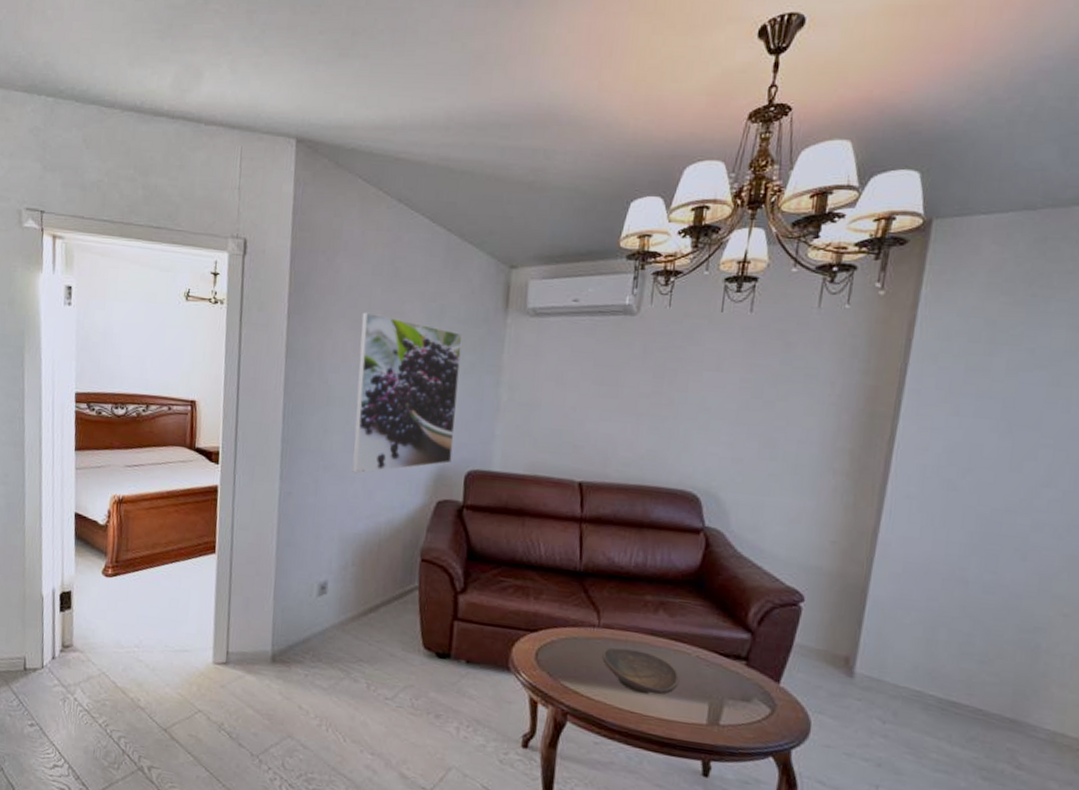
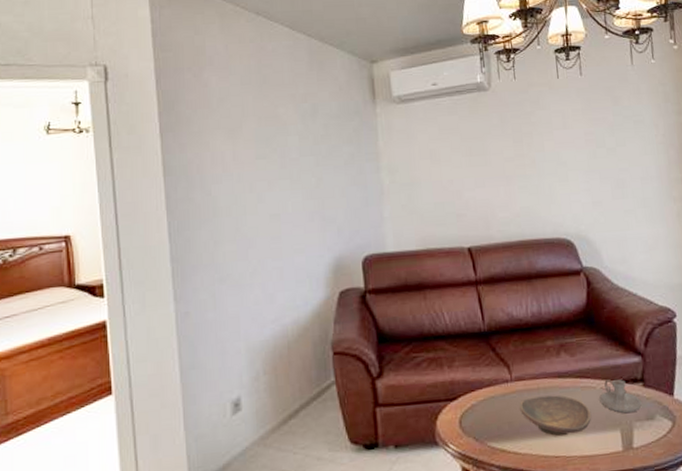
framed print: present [352,312,463,474] -> none [237,120,347,280]
candle holder: none [692,649,740,690] -> present [599,379,642,414]

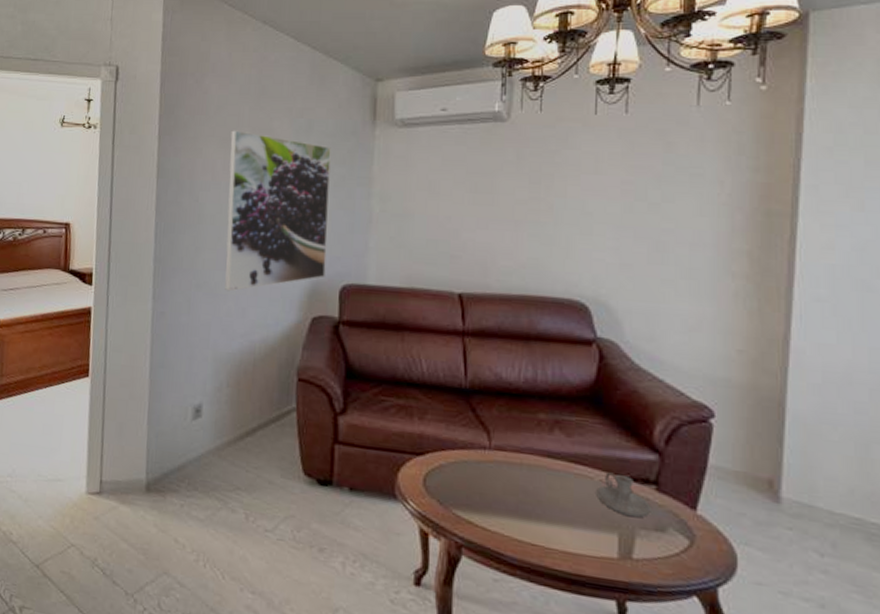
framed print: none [237,120,347,280] -> present [225,130,331,292]
decorative bowl: present [520,395,592,437] -> none [496,472,584,525]

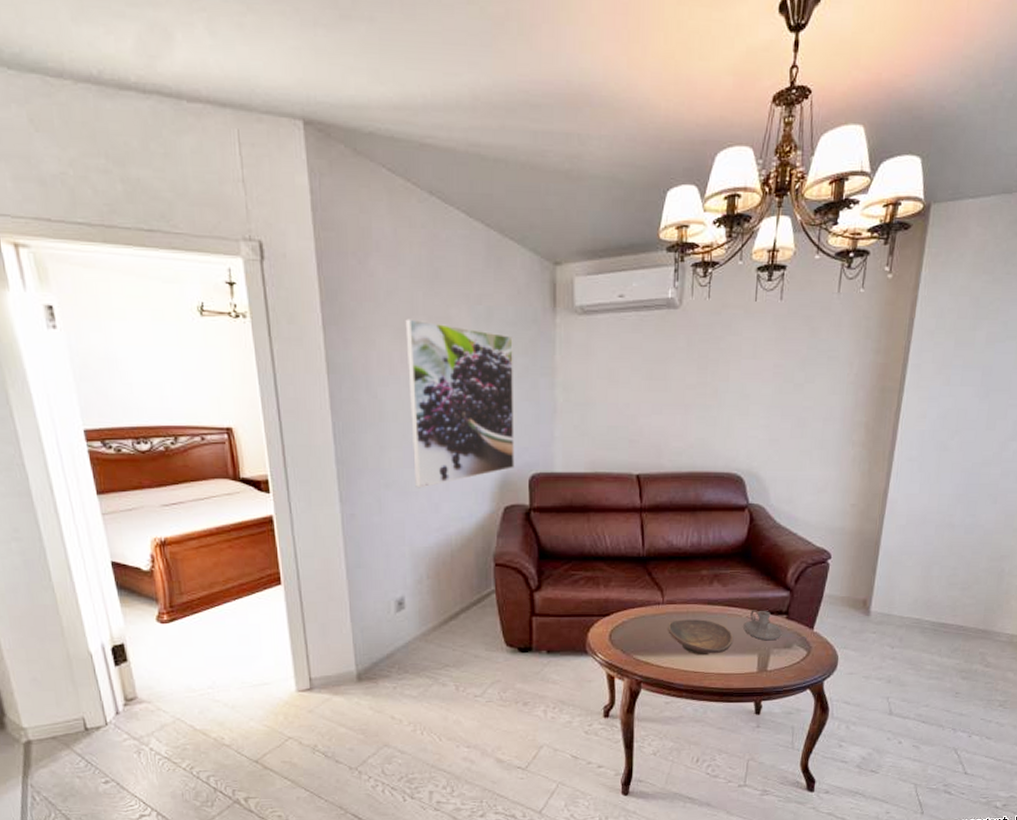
decorative bowl: none [496,472,584,525] -> present [668,619,734,656]

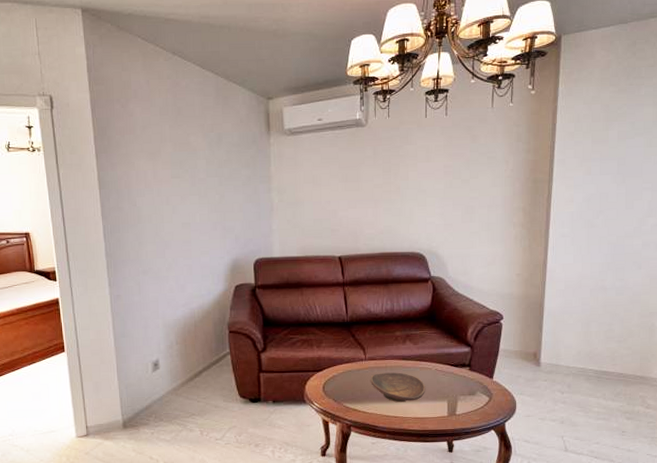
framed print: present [405,319,514,488] -> none [156,145,242,274]
candle holder: present [743,610,782,641] -> none [433,363,466,389]

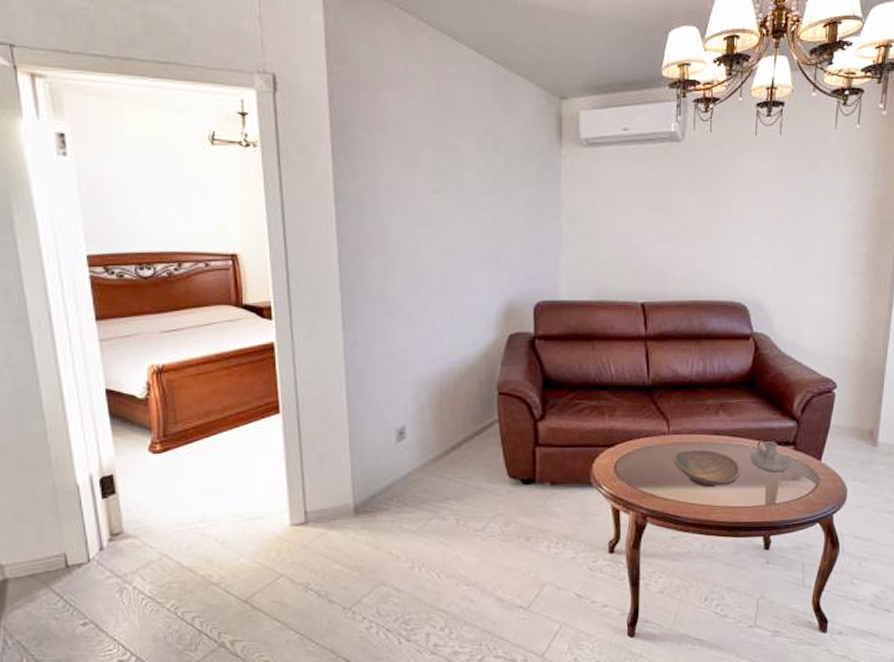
candle holder: none [433,363,466,389] -> present [750,440,790,473]

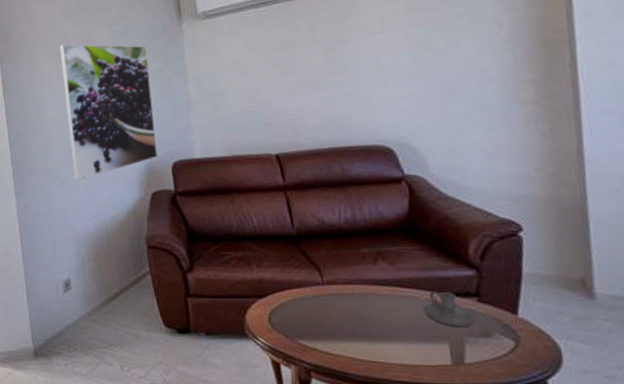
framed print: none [414,149,520,316] -> present [59,44,158,181]
decorative bowl: present [674,450,741,488] -> none [332,302,414,343]

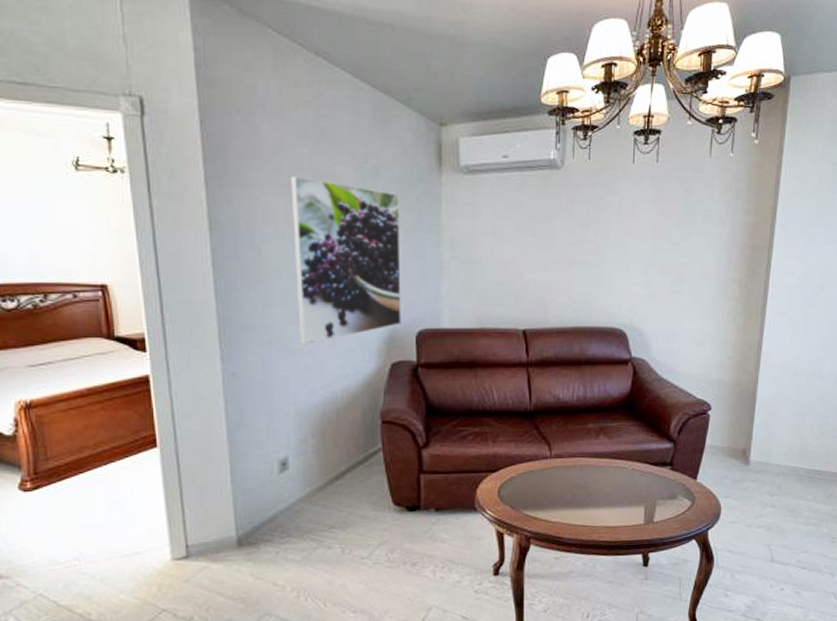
candle holder: present [423,291,476,328] -> none [630,461,667,492]

